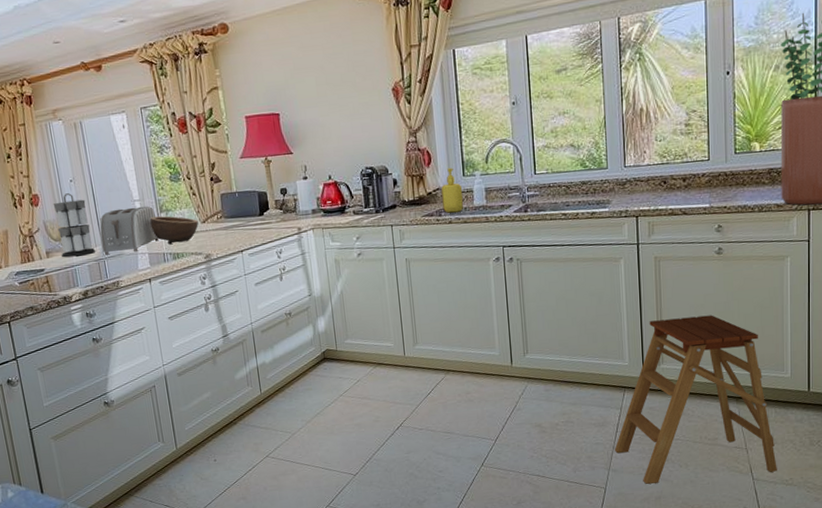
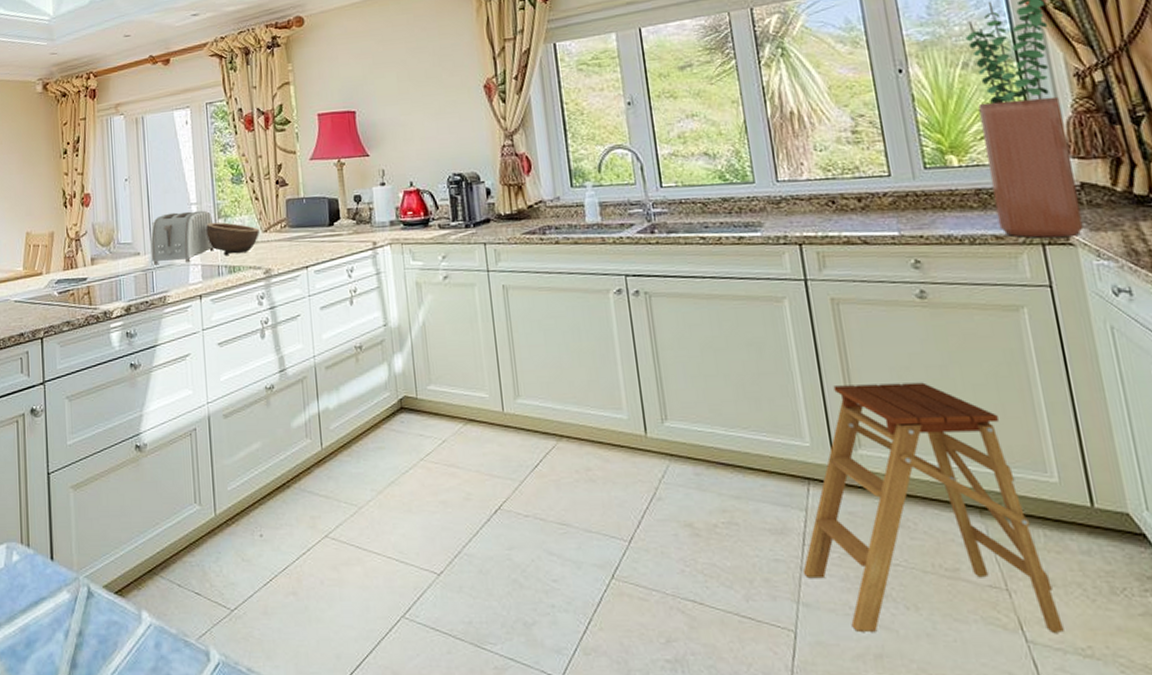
spice rack: present [53,193,95,258] -> none [104,193,143,266]
soap dispenser: present [441,168,463,213] -> none [544,177,573,231]

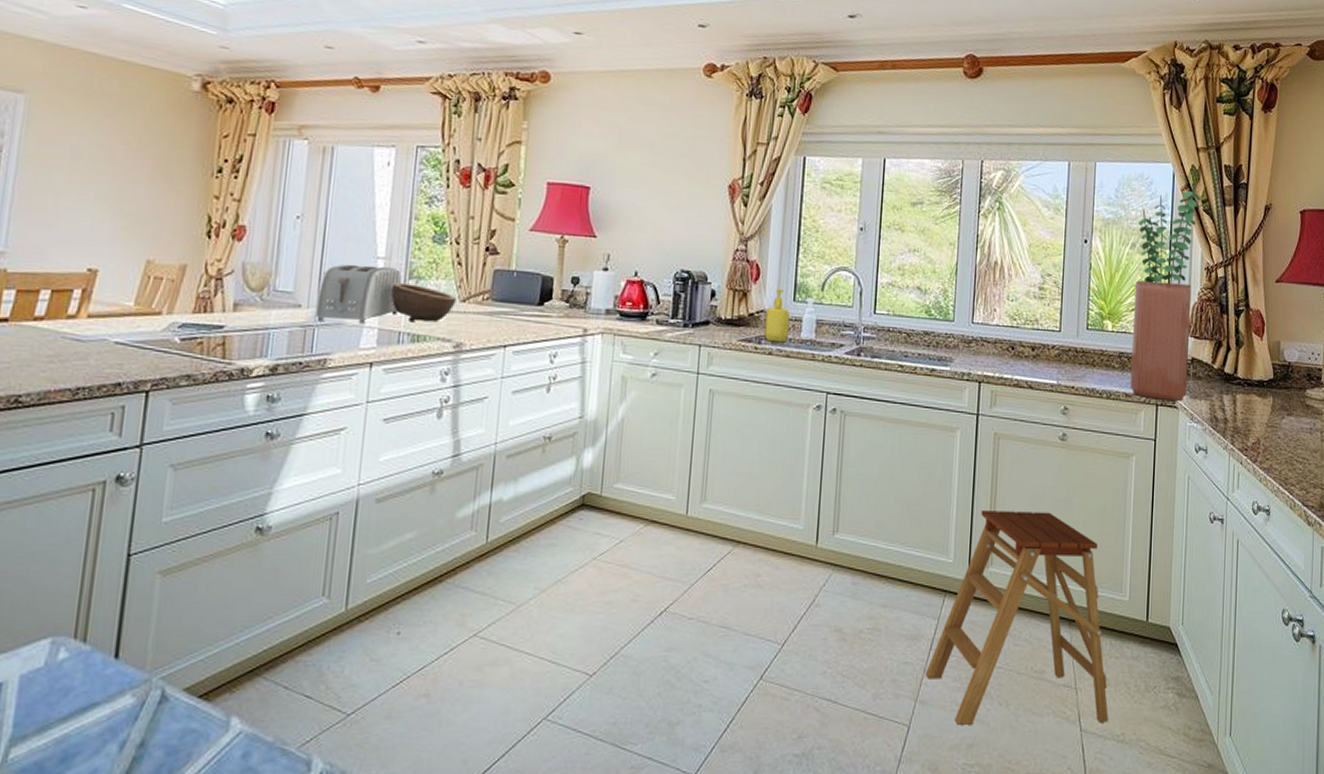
soap dispenser: none [544,177,573,231] -> present [764,288,790,343]

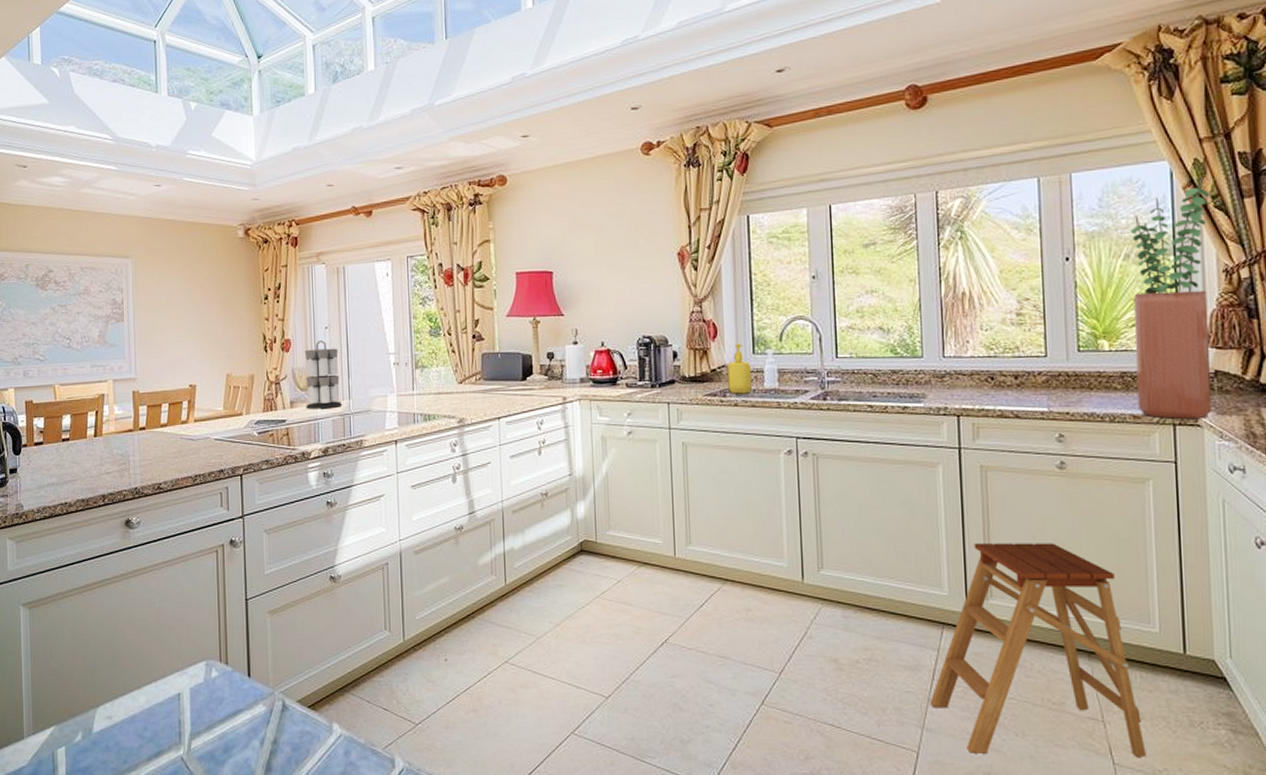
spice rack: none [253,232,310,317] -> present [304,341,342,410]
toaster: present [313,264,402,325] -> none [348,360,411,411]
wooden bowl: present [391,282,456,323] -> none [403,372,455,405]

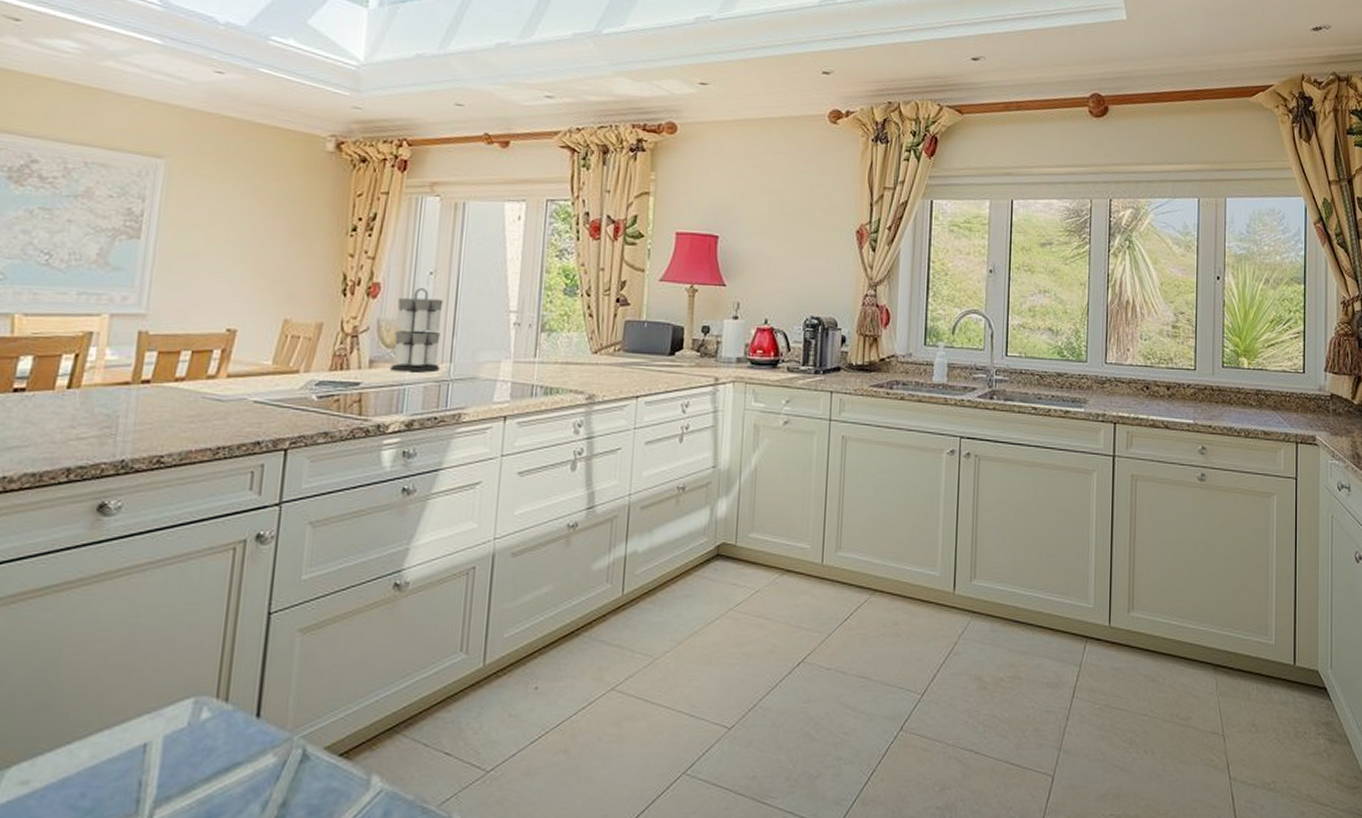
soap dispenser: present [727,343,752,394] -> none [896,333,921,387]
step ladder: present [929,543,1146,757] -> none [1068,554,1258,775]
vase: present [1130,176,1212,419] -> none [1268,215,1335,438]

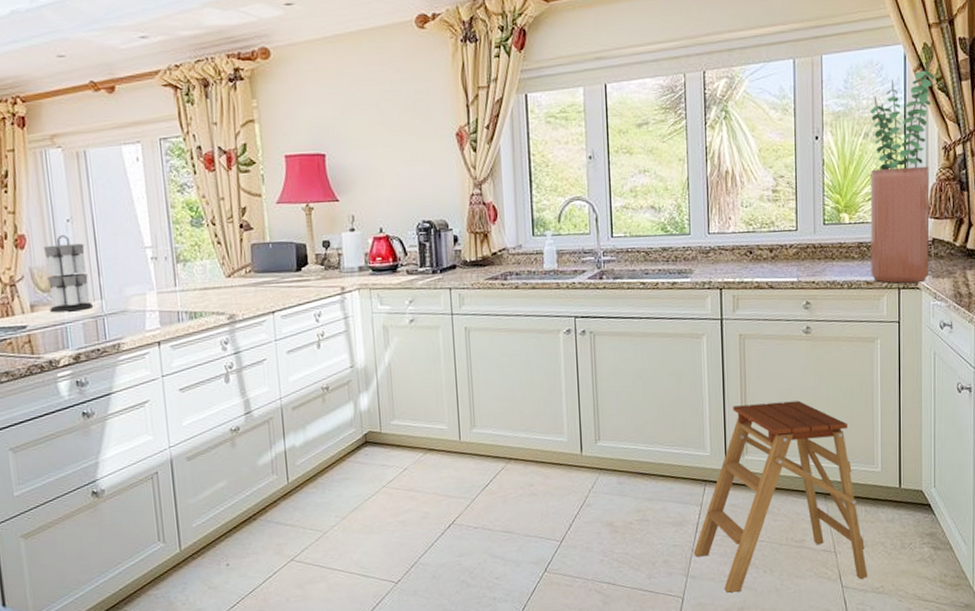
step ladder: none [1068,554,1258,775] -> present [693,400,867,593]
vase: none [1268,215,1335,438] -> present [870,60,935,284]

